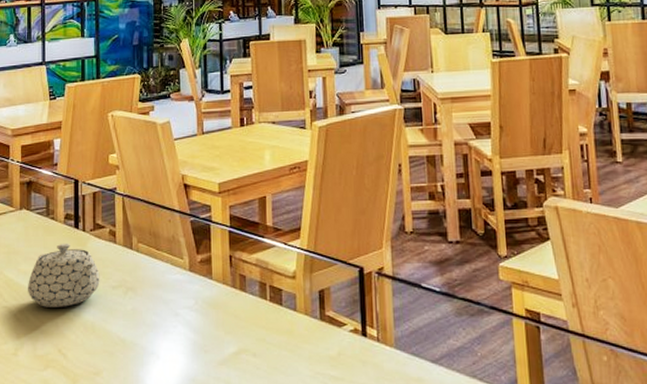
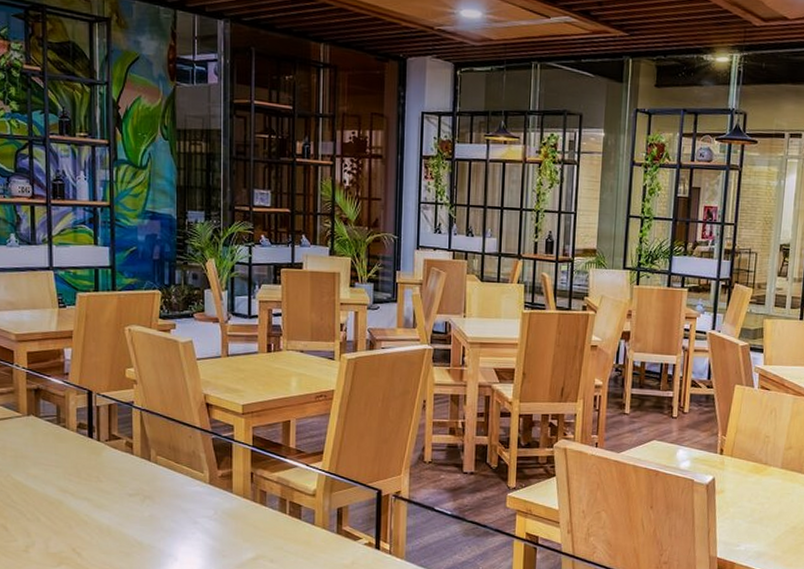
teapot: present [28,243,100,307] -> none [38,450,116,511]

